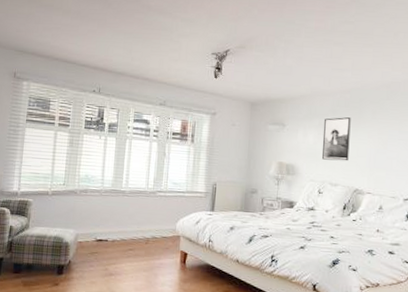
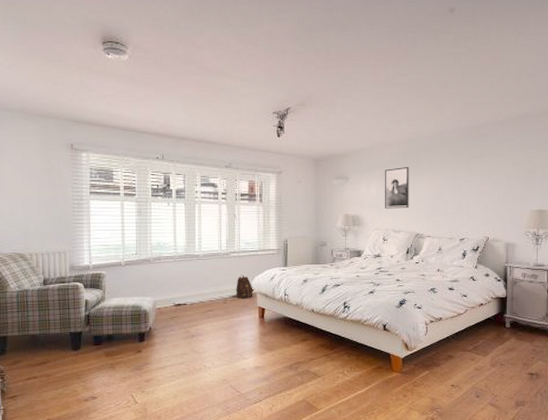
backpack: none [155,215,178,241] -> present [233,275,254,299]

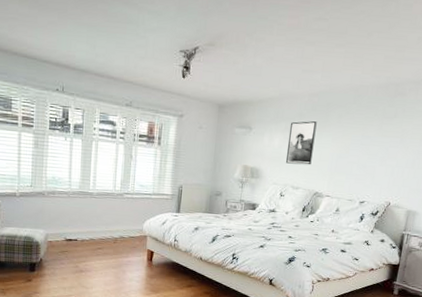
backpack: present [233,275,254,299] -> none [123,216,145,241]

